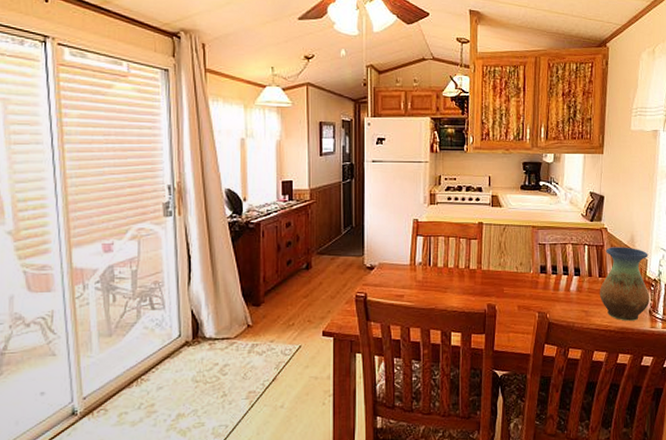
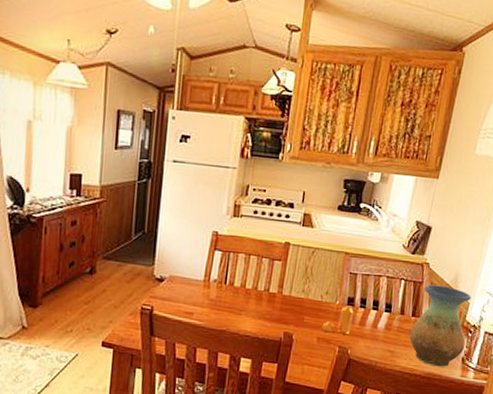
pepper shaker: none [521,275,547,300] -> present [322,306,353,334]

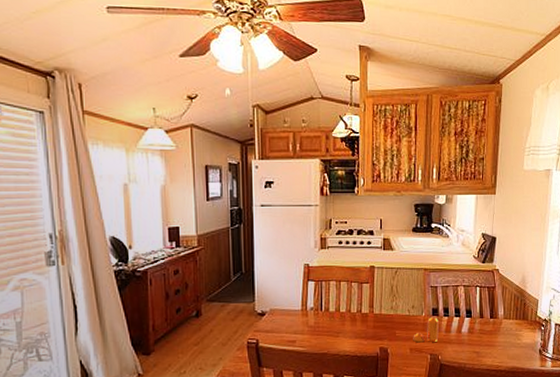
vase: present [409,284,472,367] -> none [490,287,540,361]

